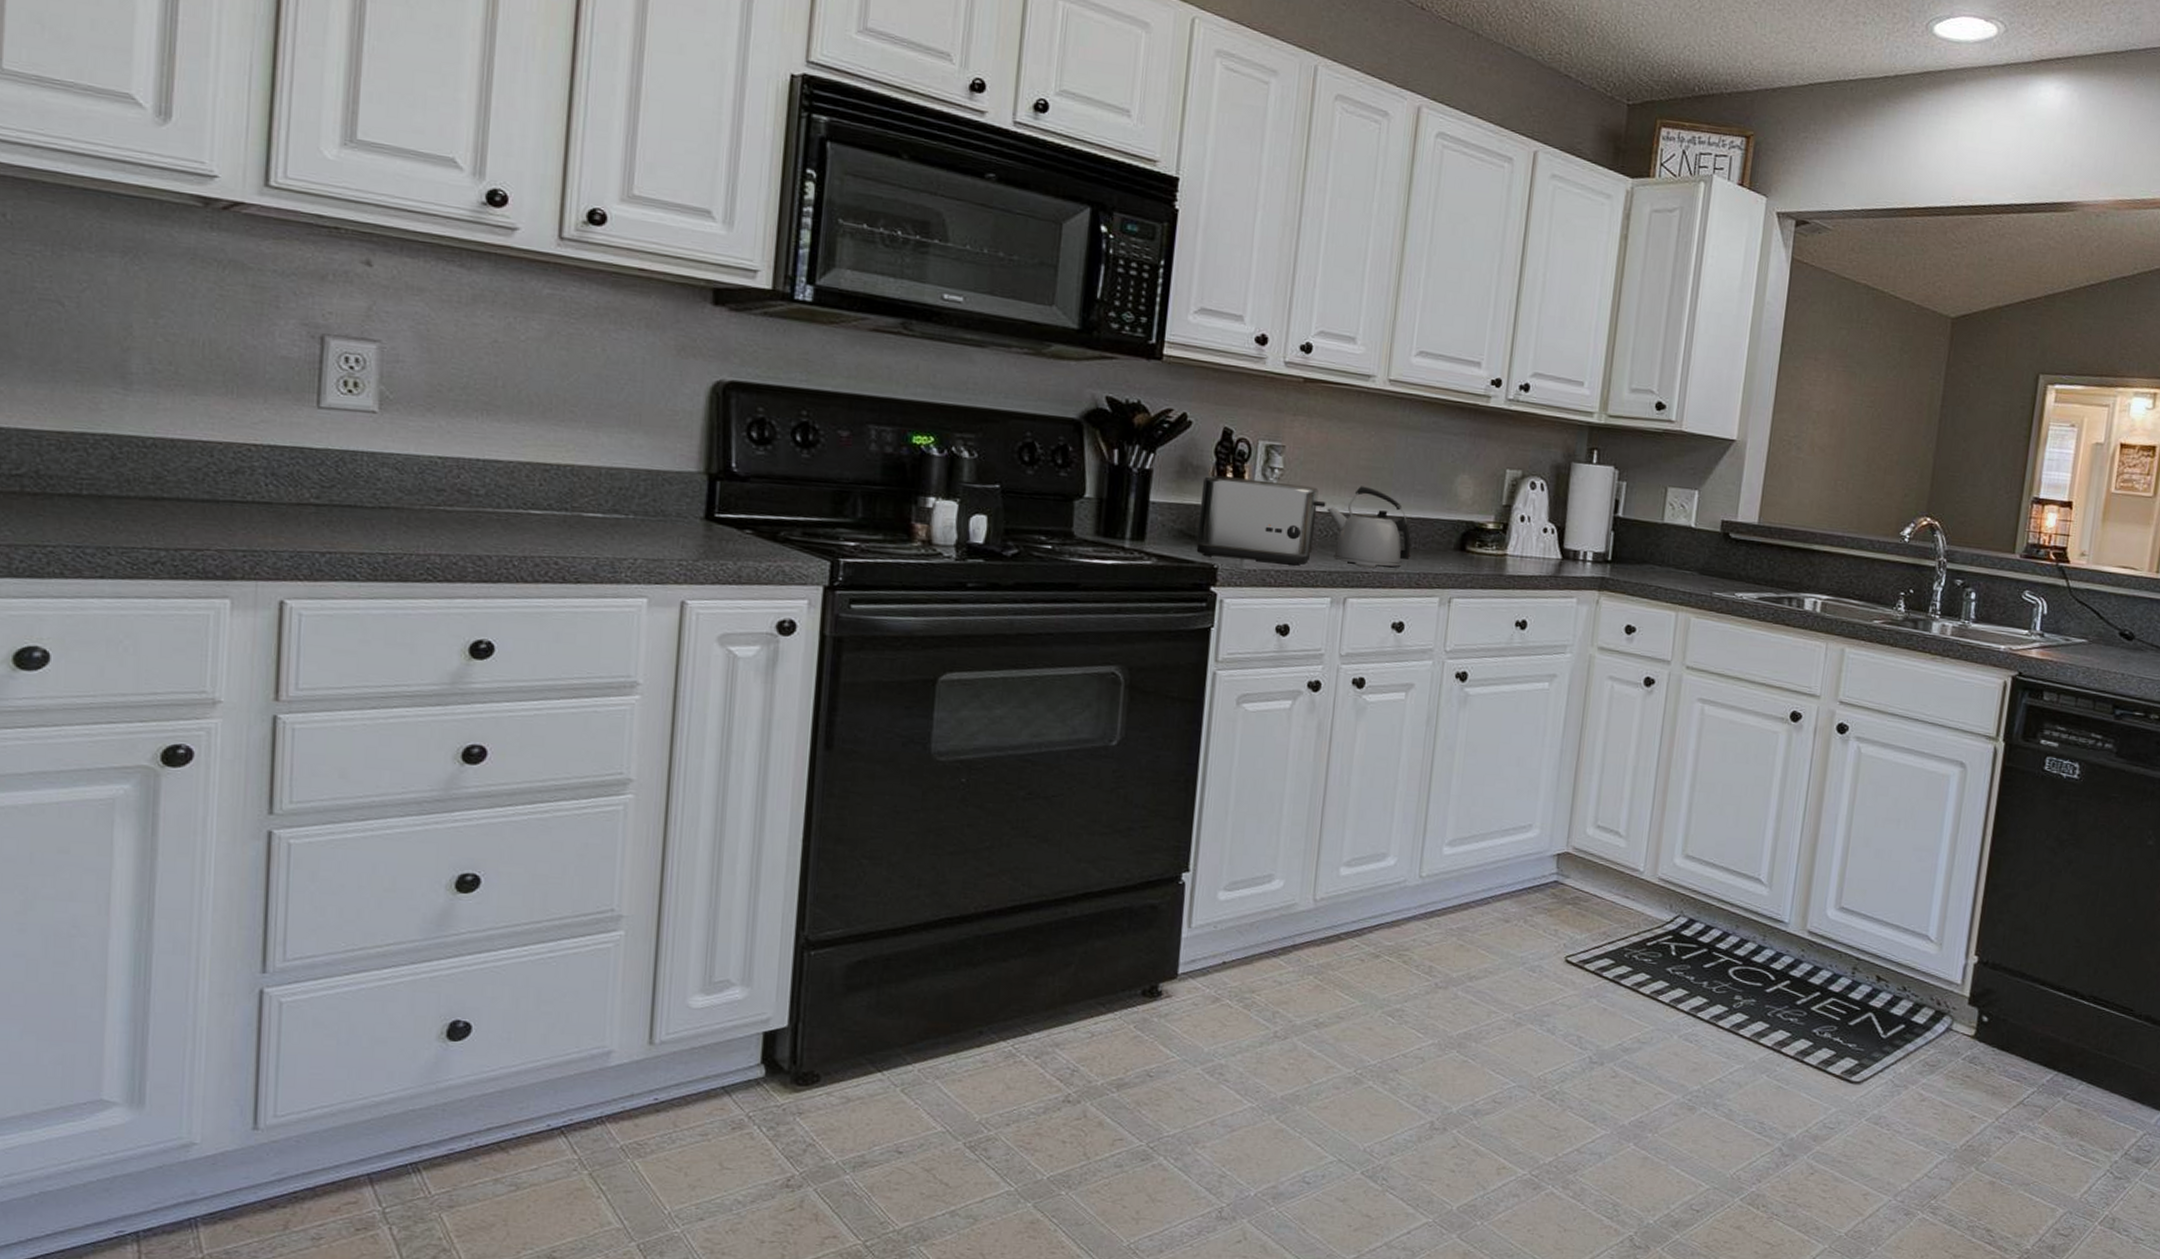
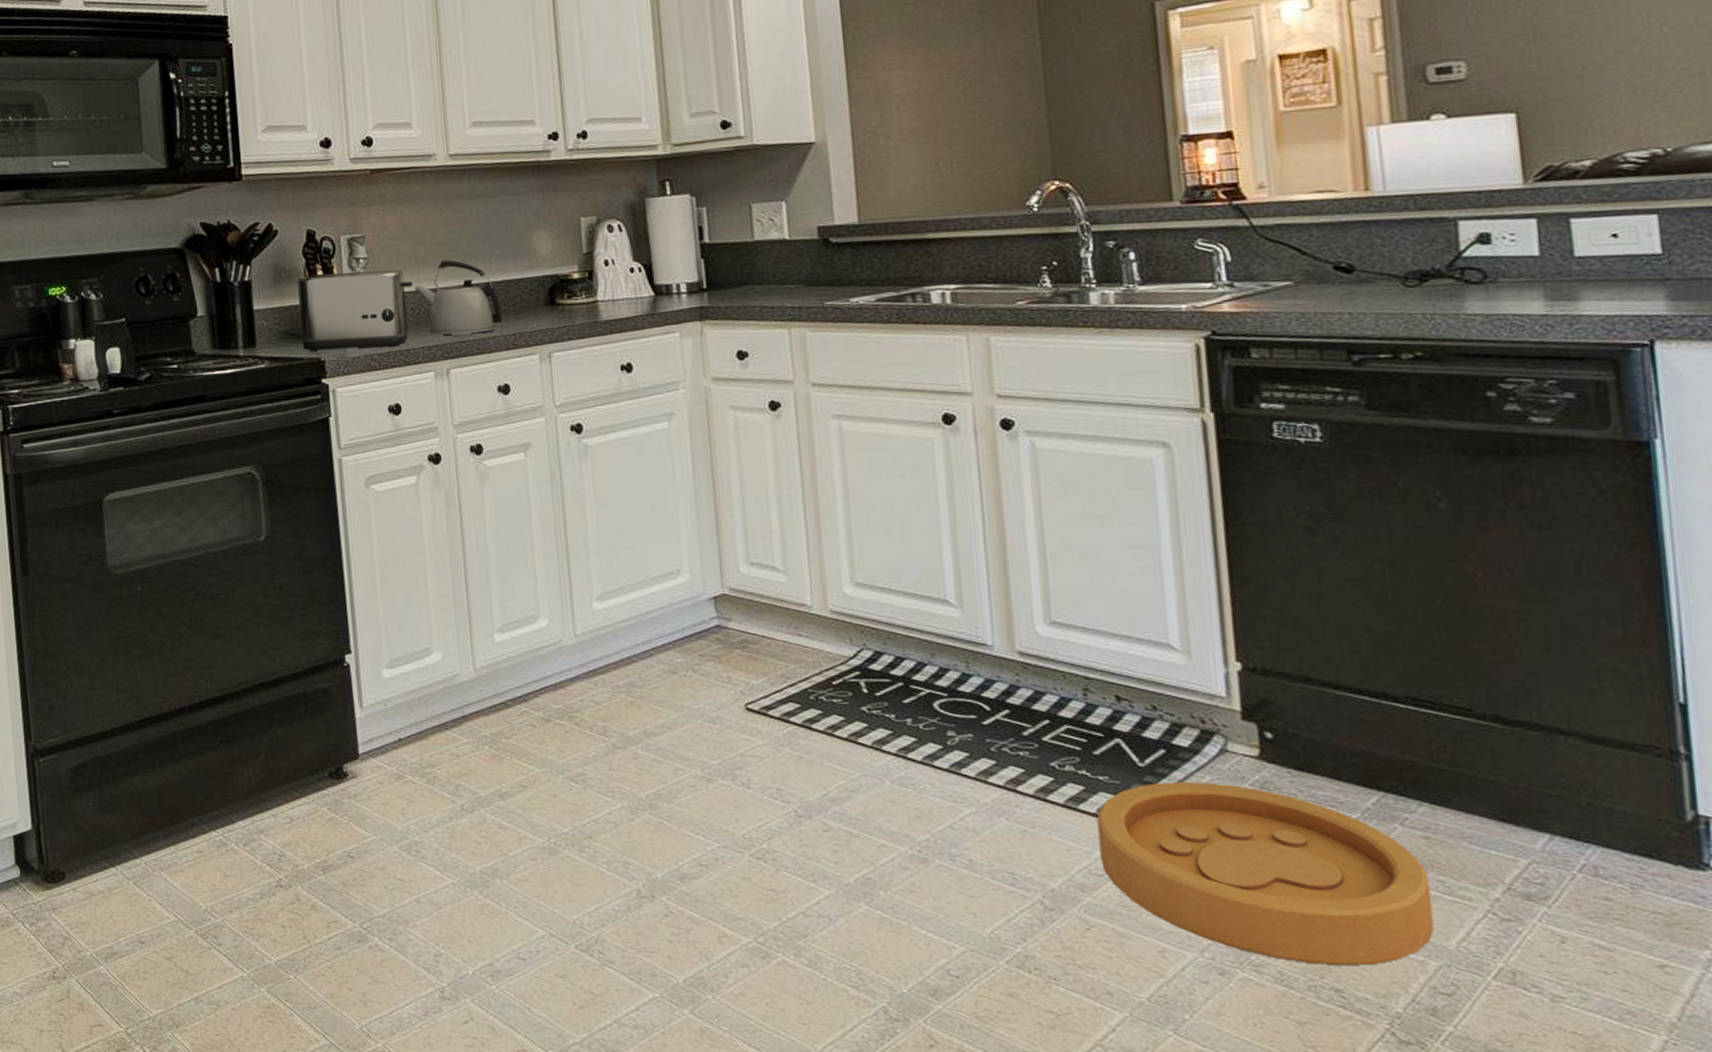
pet bowl: none [1835,1052,2073,1211] -> present [1097,781,1435,966]

